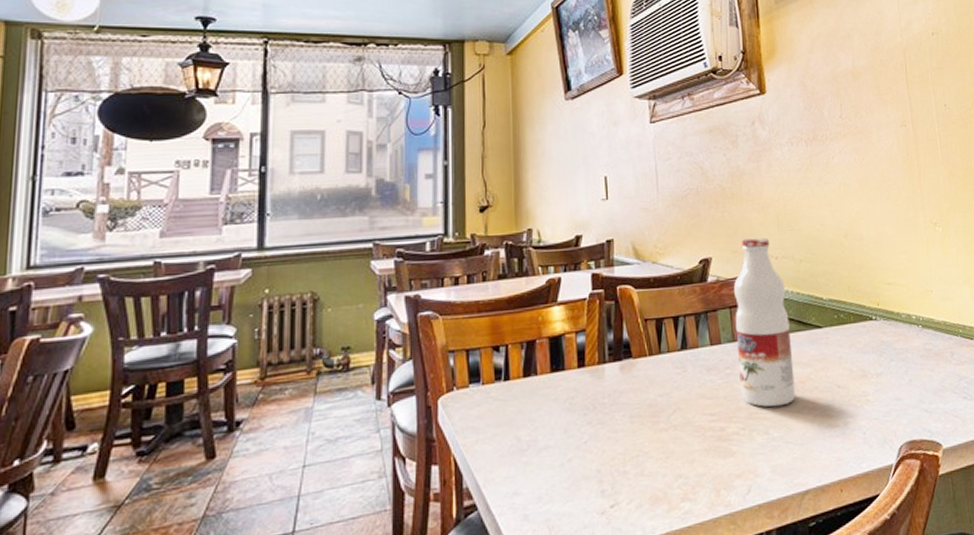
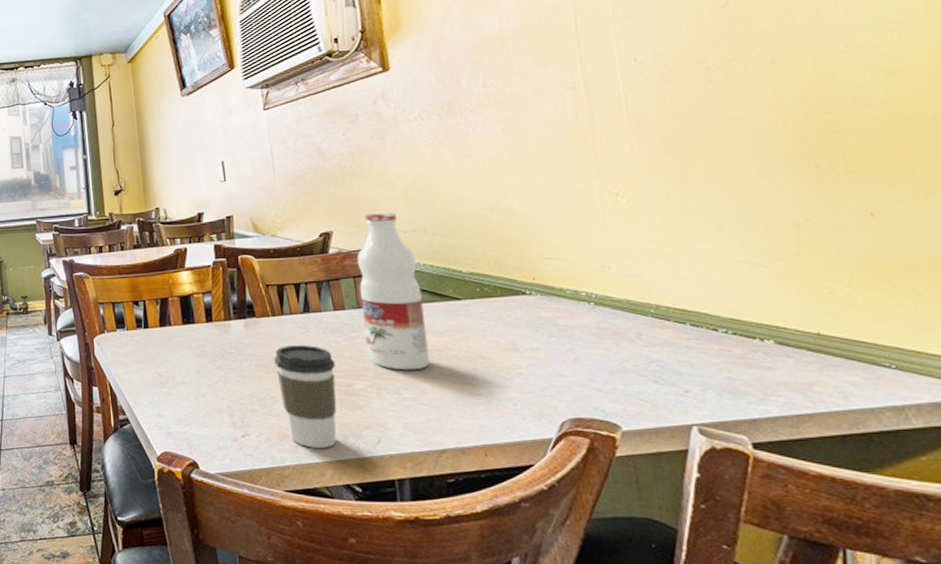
coffee cup: none [649,387,710,510] -> present [274,345,337,448]

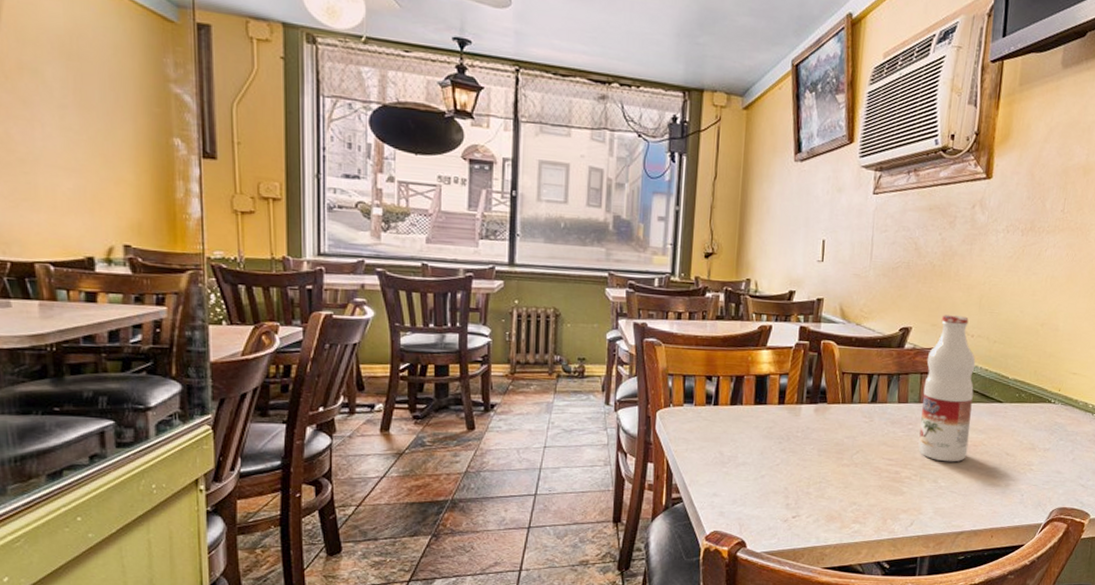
coffee cup: present [274,345,337,448] -> none [836,433,889,529]

